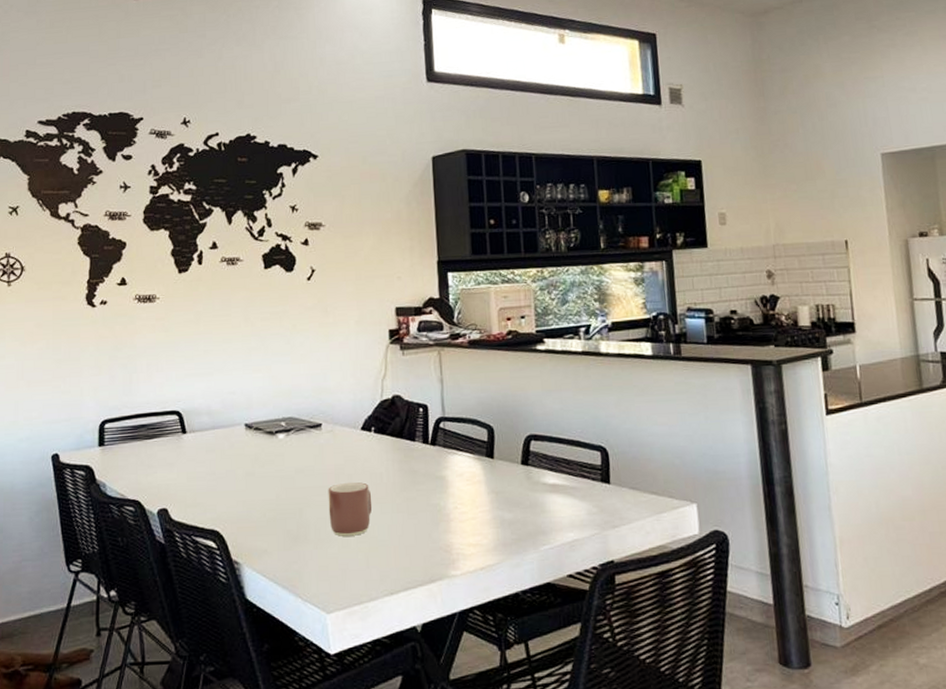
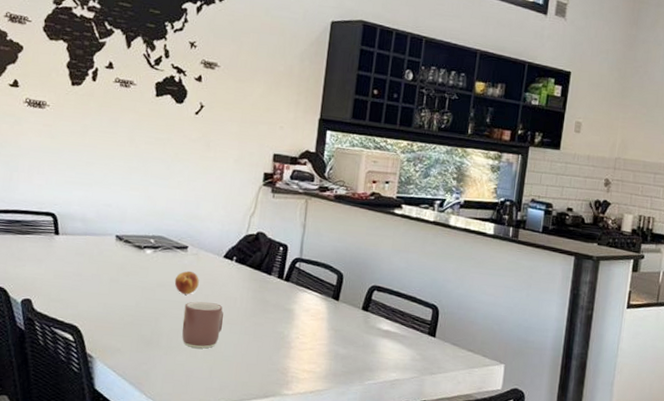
fruit: none [313,450,339,478] -> present [174,270,199,295]

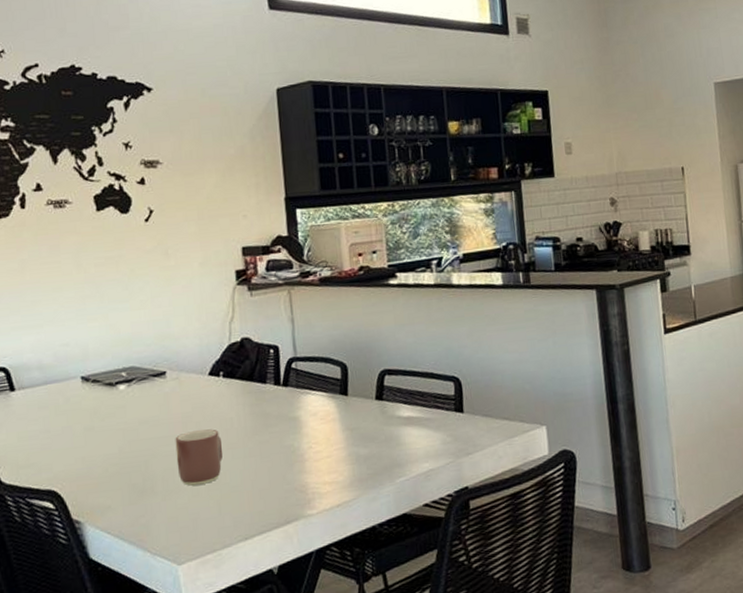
fruit: present [174,270,199,295] -> none [158,398,187,427]

